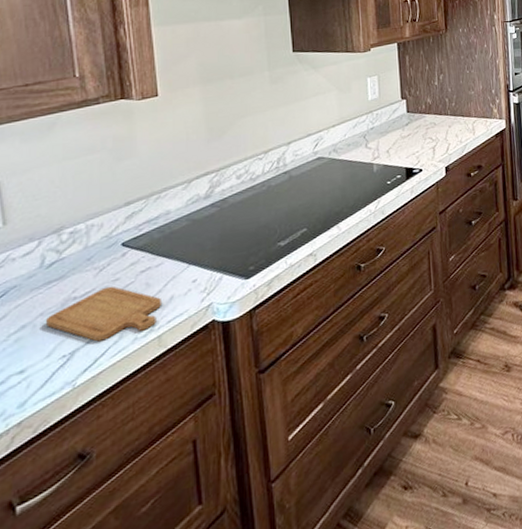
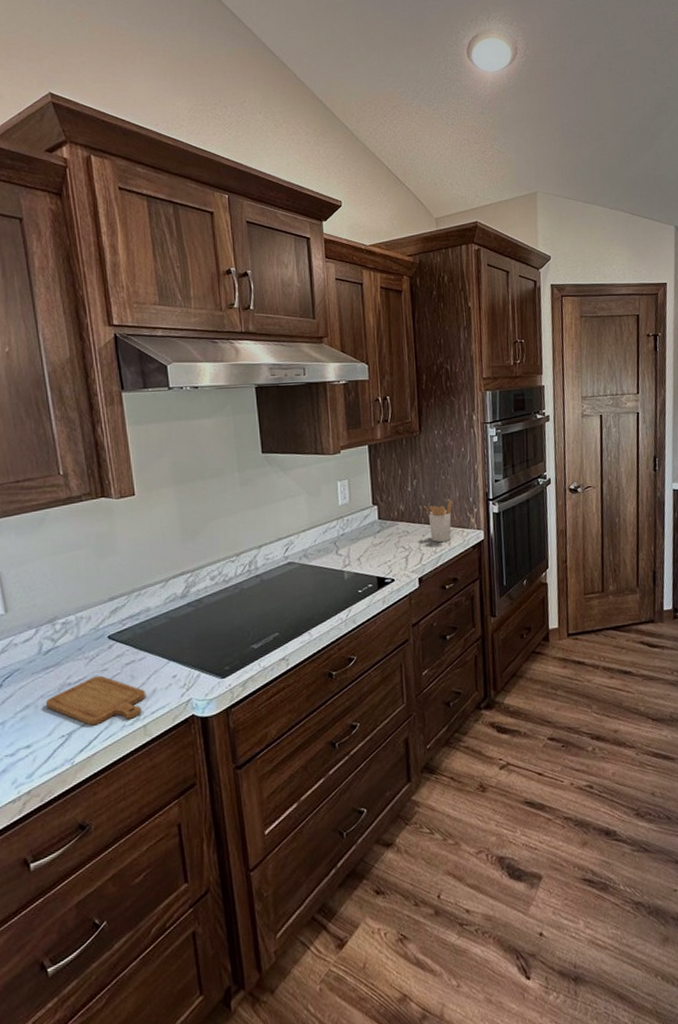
utensil holder: none [450,92,477,133] -> present [423,499,453,543]

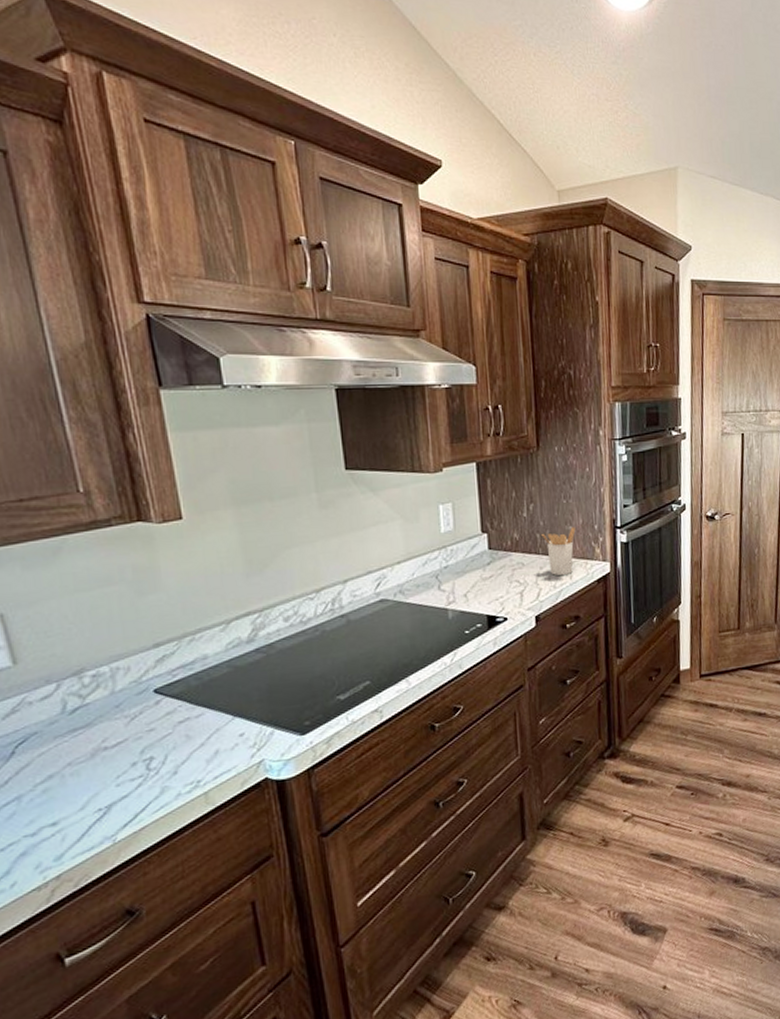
chopping board: present [46,675,146,726] -> none [76,736,207,796]

